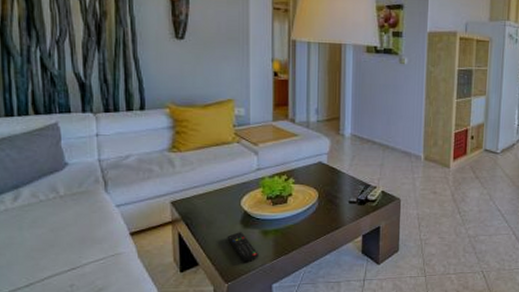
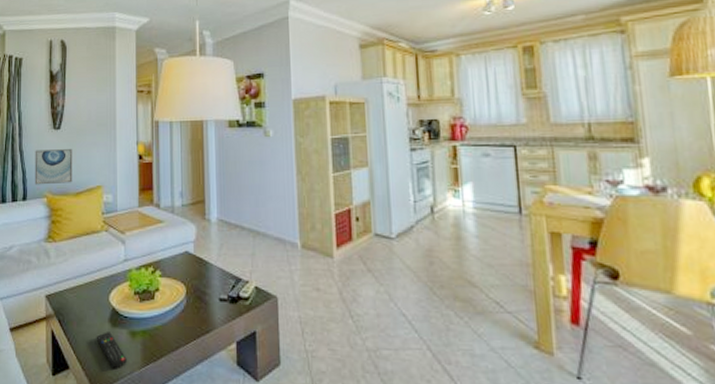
wall art: none [153,59,200,96] -> present [34,149,73,185]

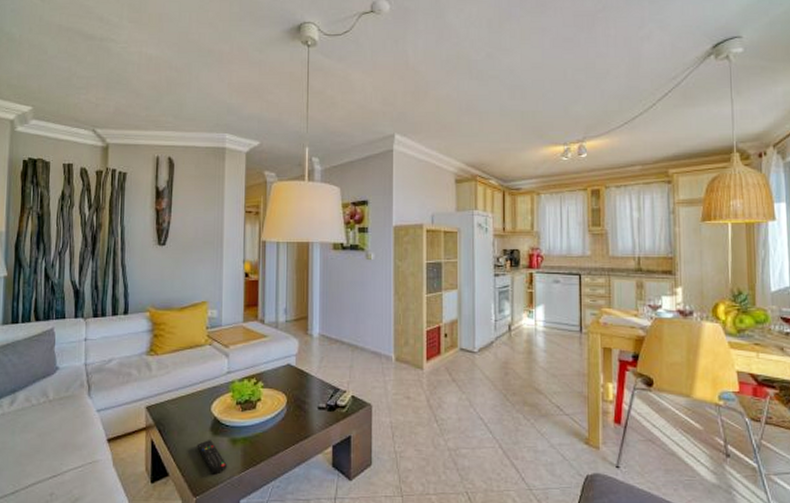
wall art: present [34,149,73,185] -> none [137,265,178,299]

